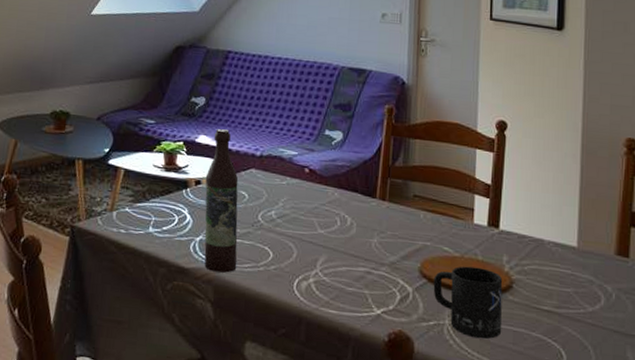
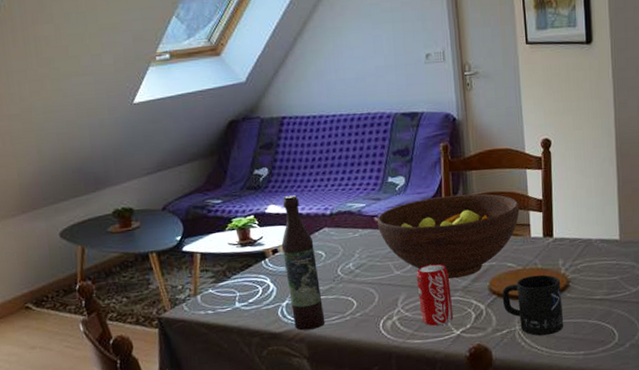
fruit bowl: none [307,159,464,252] -> present [376,194,520,279]
beverage can: none [340,229,377,300] -> present [416,263,454,326]

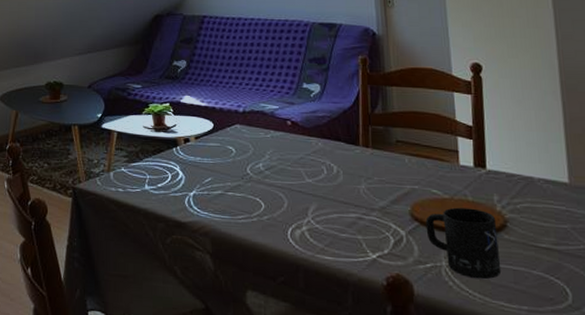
wine bottle: present [281,195,325,331] -> none [193,89,231,225]
fruit bowl: present [376,194,520,279] -> none [289,109,446,197]
beverage can: present [416,263,454,326] -> none [329,177,369,245]

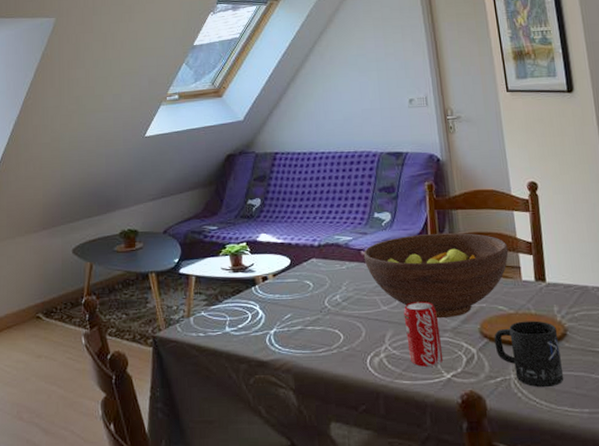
fruit bowl: none [289,109,446,197] -> present [363,233,509,319]
beverage can: none [329,177,369,245] -> present [403,301,443,367]

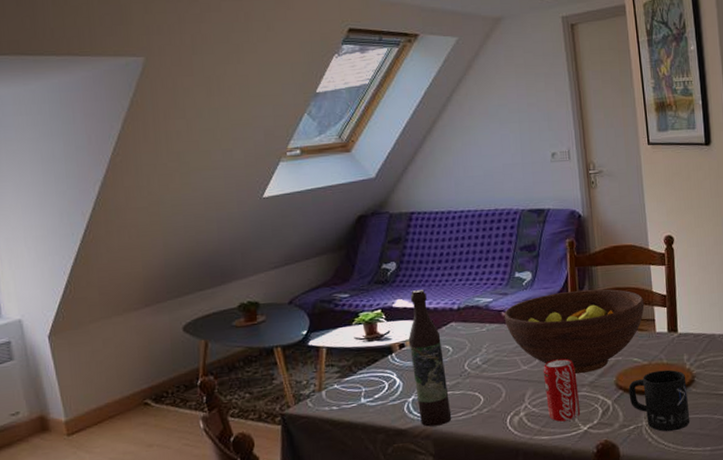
wine bottle: none [271,226,312,361] -> present [408,290,452,427]

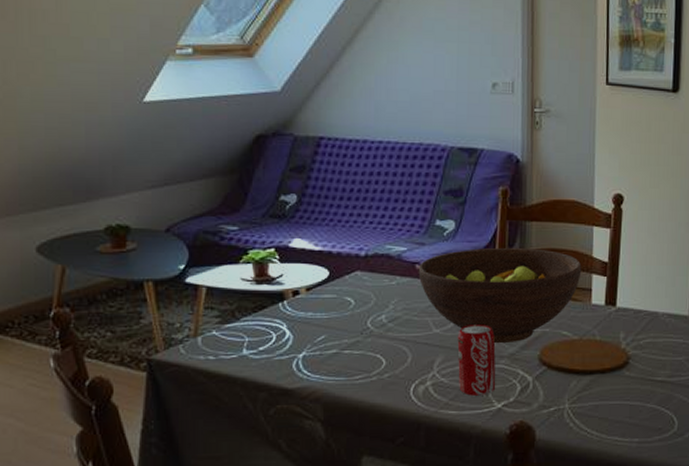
wine bottle: present [408,290,452,427] -> none [304,230,347,389]
mug: present [628,370,690,432] -> none [553,348,620,418]

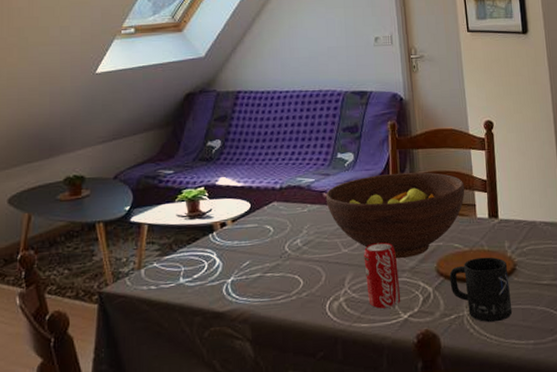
mug: none [553,348,620,418] -> present [449,257,513,323]

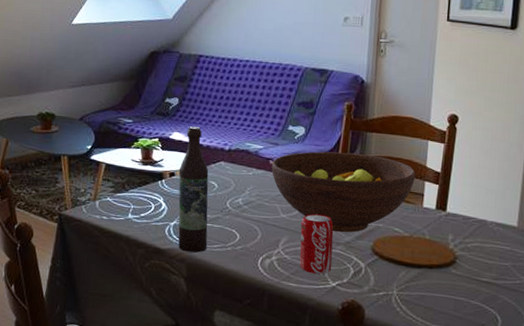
wine bottle: none [230,168,271,310] -> present [178,126,209,253]
mug: present [449,257,513,323] -> none [383,244,447,307]

